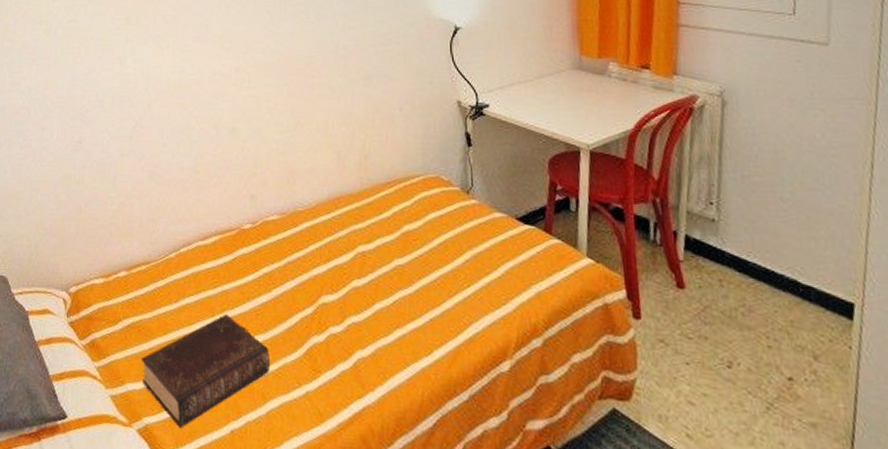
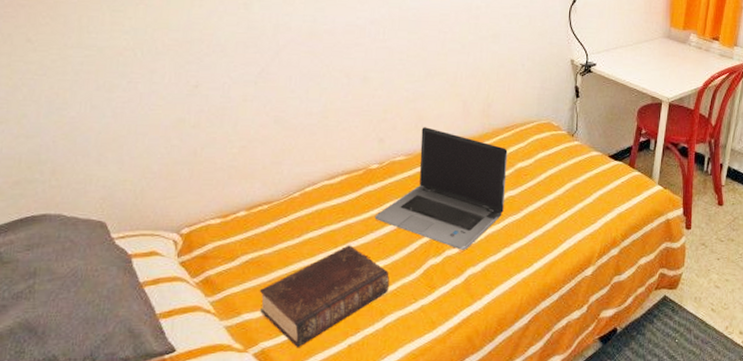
laptop computer: none [250,182,393,328] -> present [374,127,508,250]

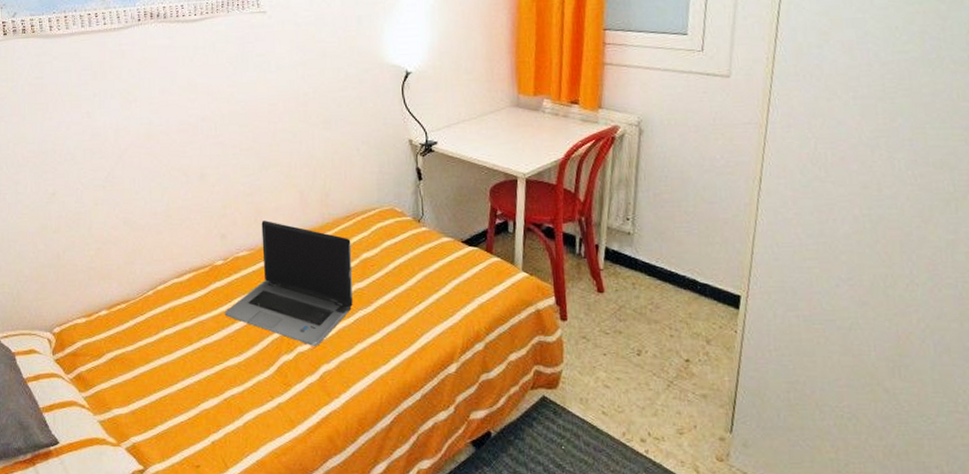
book: present [259,245,389,349] -> none [125,342,245,444]

